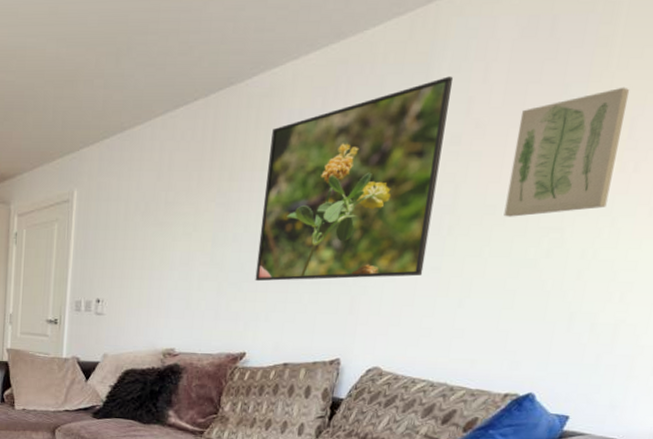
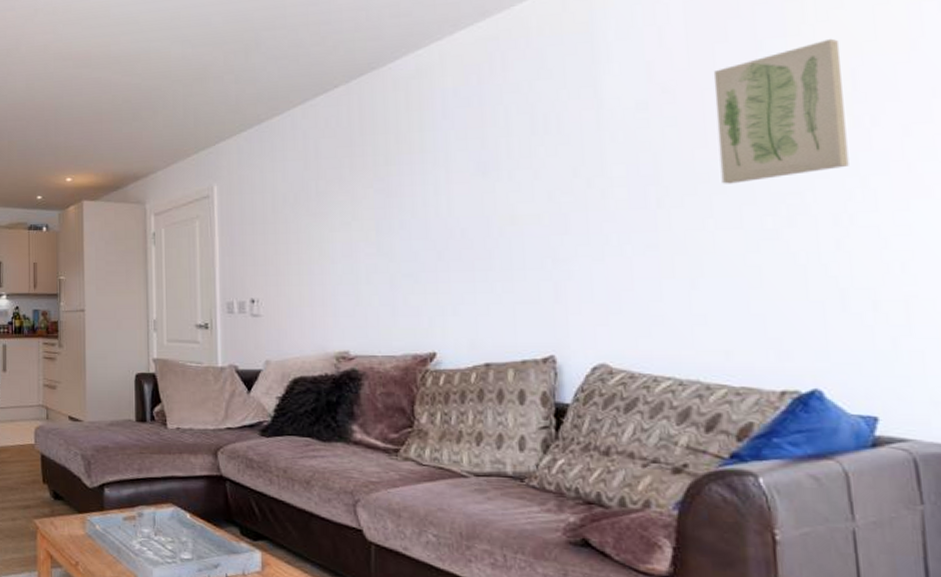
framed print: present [255,76,454,282] -> none [426,43,637,271]

